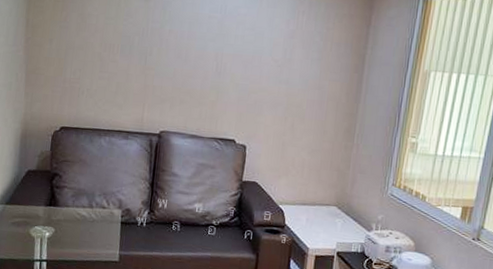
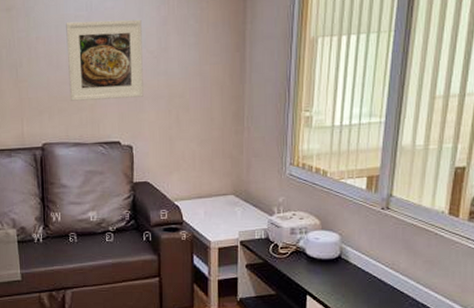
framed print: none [193,21,271,101] -> present [66,19,144,101]

